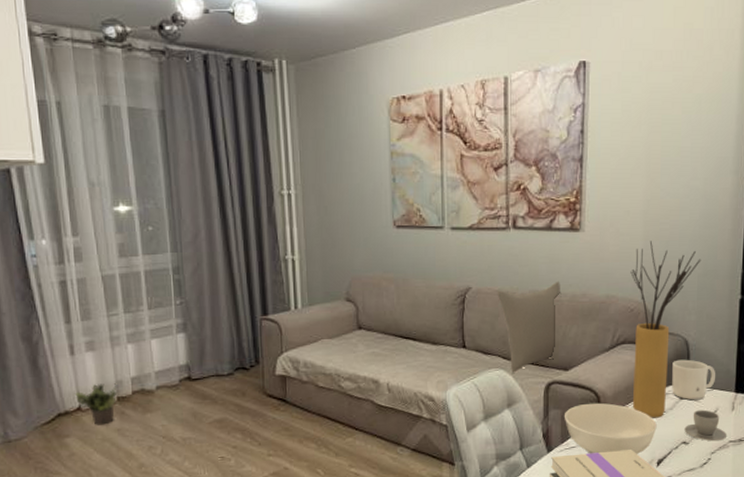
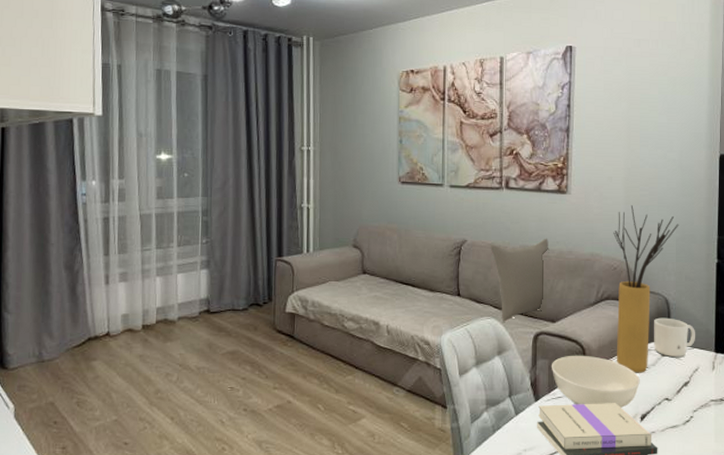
potted plant: present [75,383,118,425] -> none [106,312,143,351]
teacup: present [684,409,727,442] -> none [666,367,709,400]

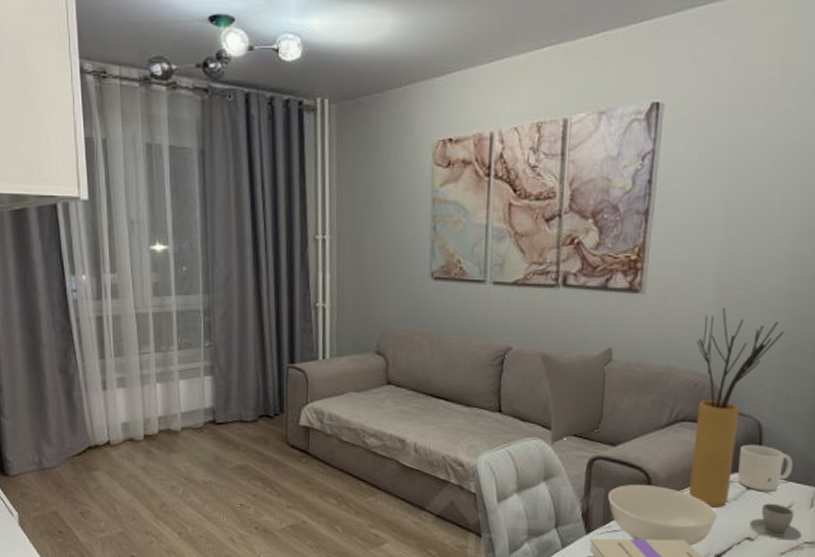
teacup: none [666,367,709,400] -> present [749,503,803,541]

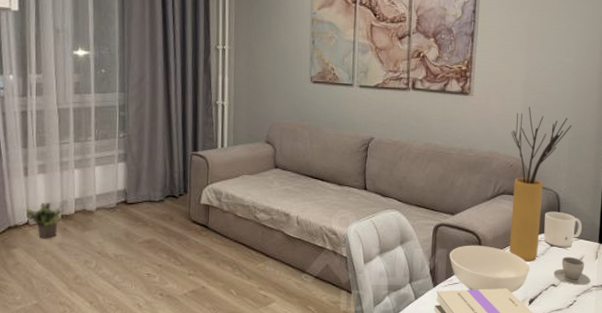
potted plant: none [105,420,145,461] -> present [25,202,62,239]
pillow: present [540,346,614,444] -> none [396,136,451,214]

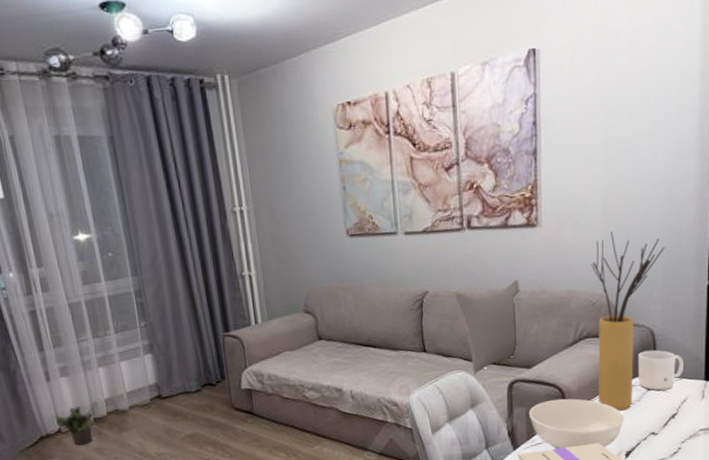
pillow: none [396,136,451,214] -> present [454,279,521,374]
teacup: present [553,257,591,286] -> none [652,399,698,431]

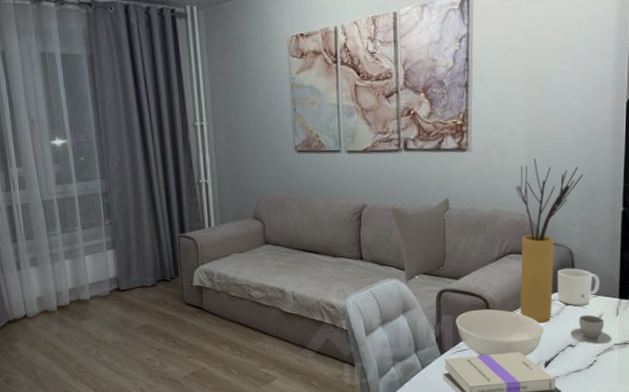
potted plant: present [54,405,94,446] -> none [22,294,58,331]
teacup: none [652,399,698,431] -> present [570,315,612,345]

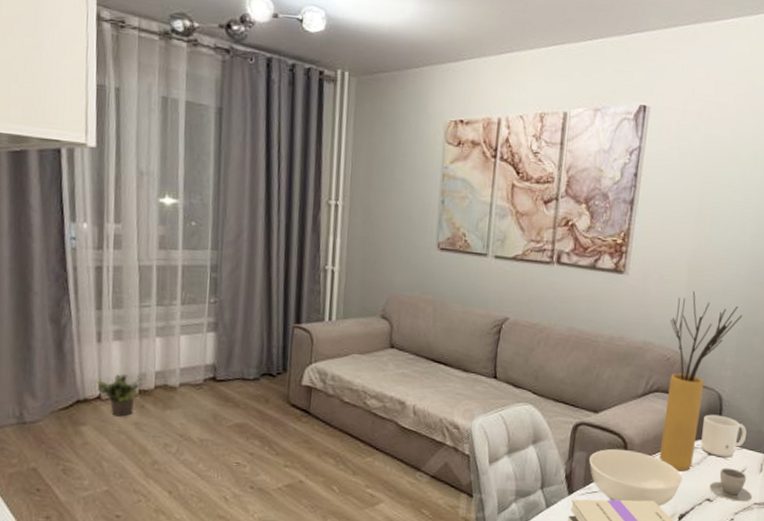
potted plant: none [22,294,58,331] -> present [97,374,140,417]
pillow: present [390,197,451,282] -> none [534,321,599,409]

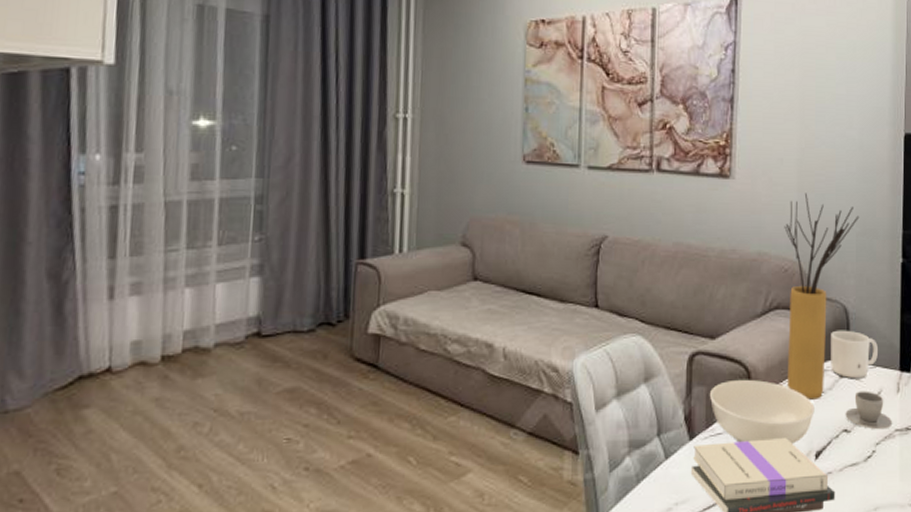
potted plant: present [97,374,140,417] -> none [106,338,163,393]

